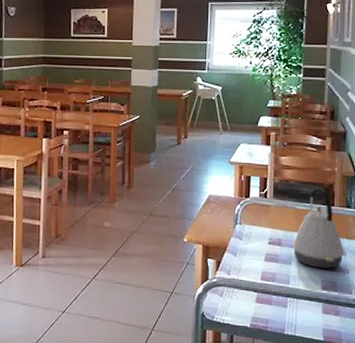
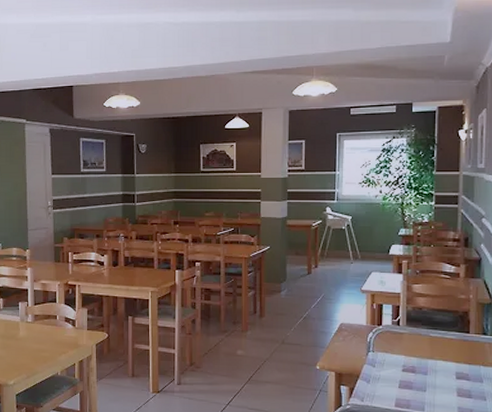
kettle: present [292,186,344,269] -> none [427,314,481,396]

